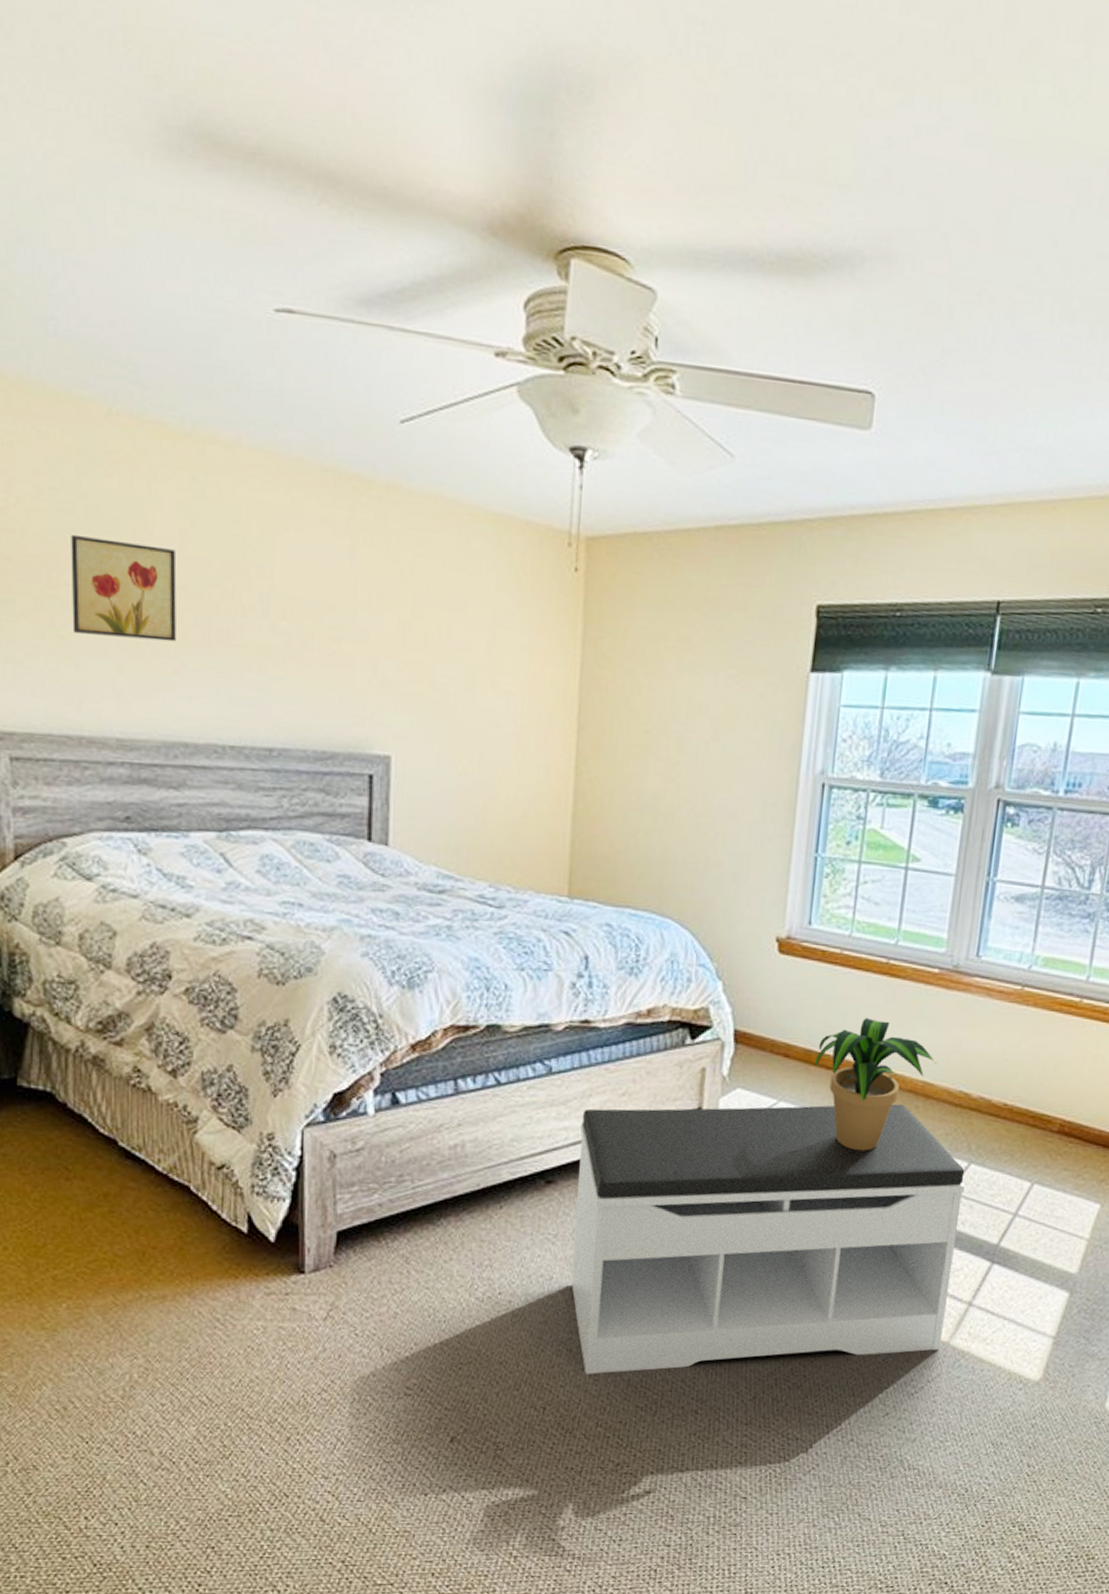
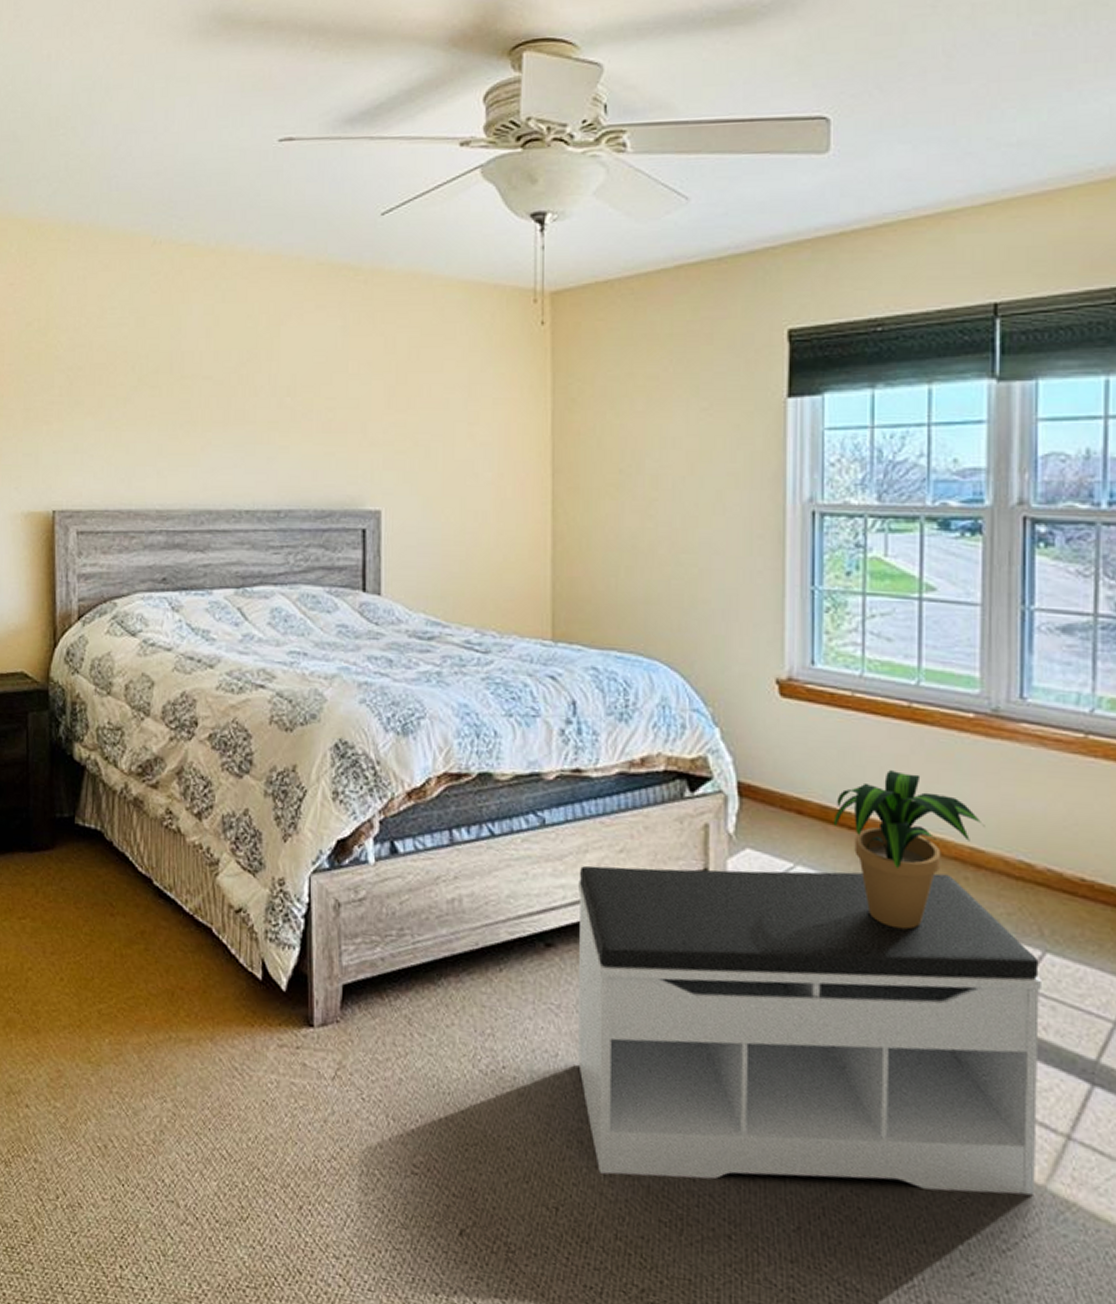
wall art: present [71,534,177,642] -> none [124,343,204,424]

